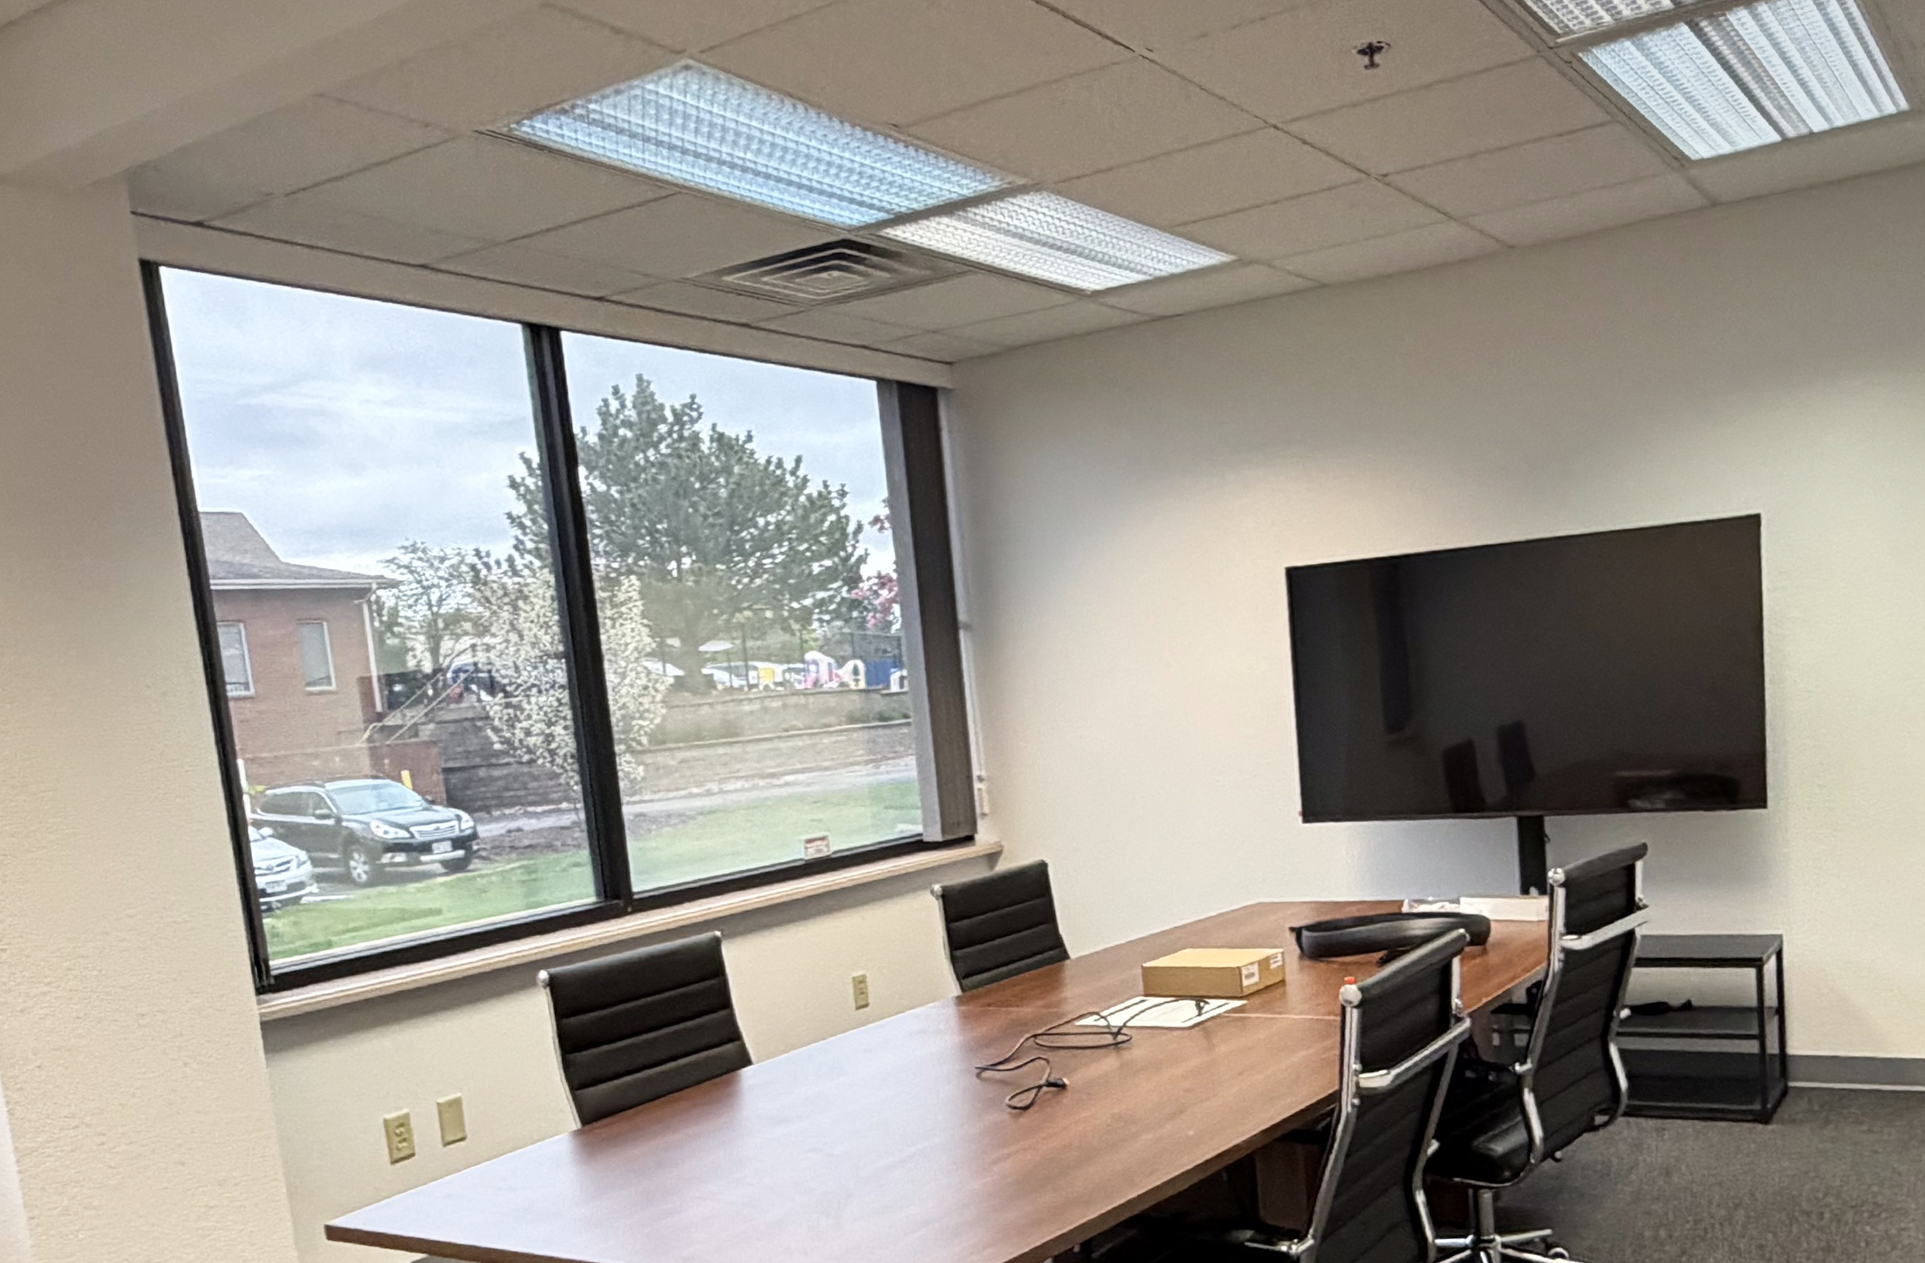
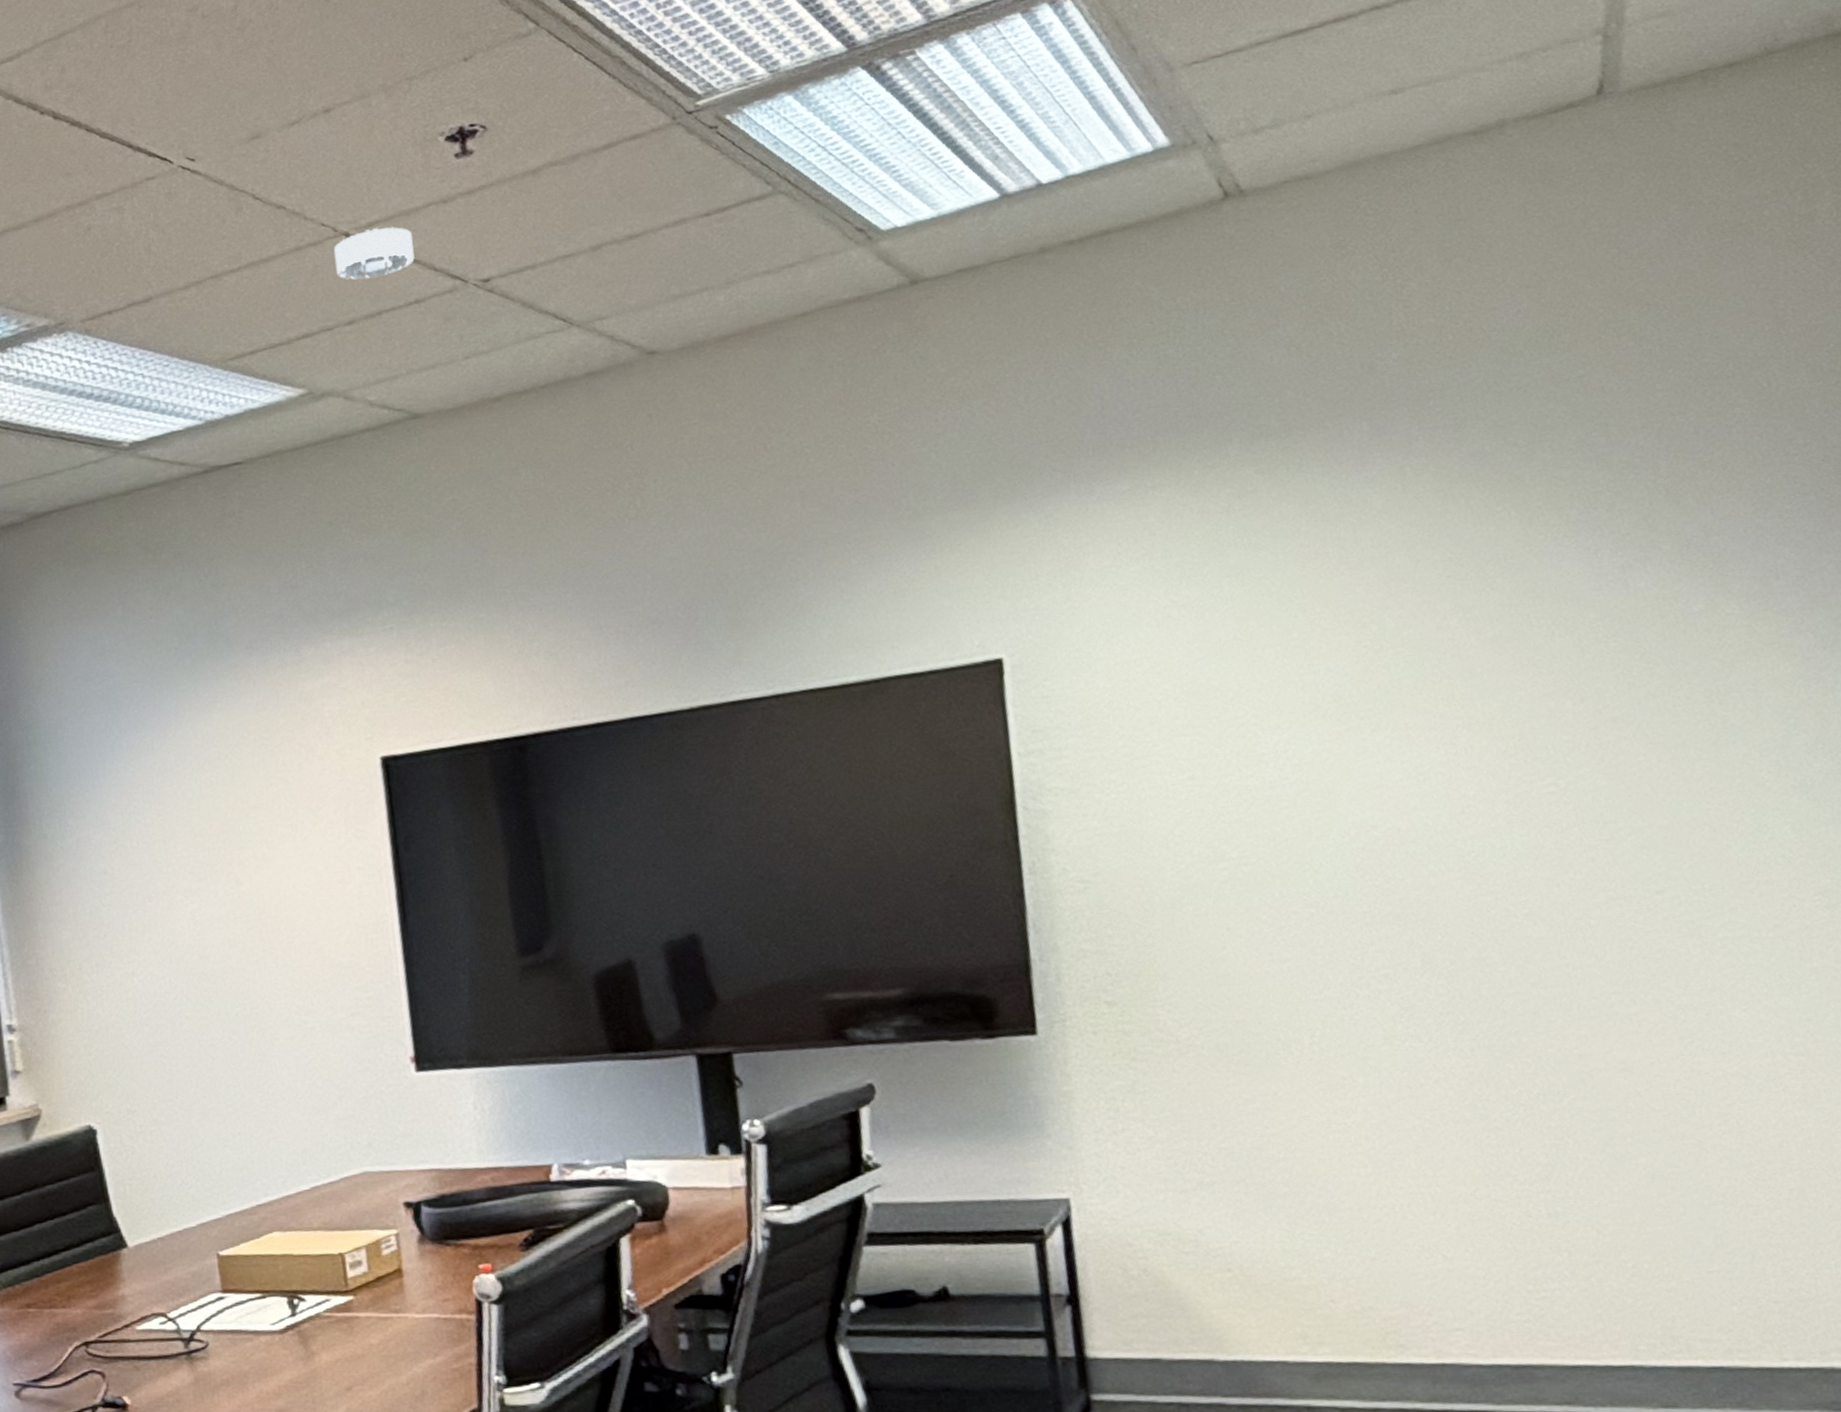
smoke detector: none [1263,123,1329,166] -> present [333,227,415,280]

